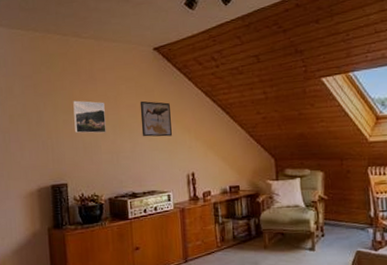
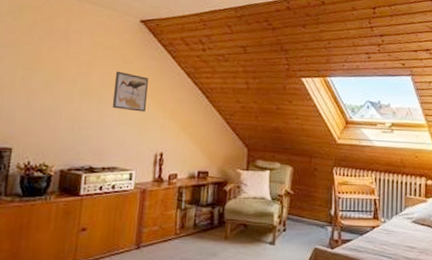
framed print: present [73,100,106,134] -> none [34,58,75,98]

